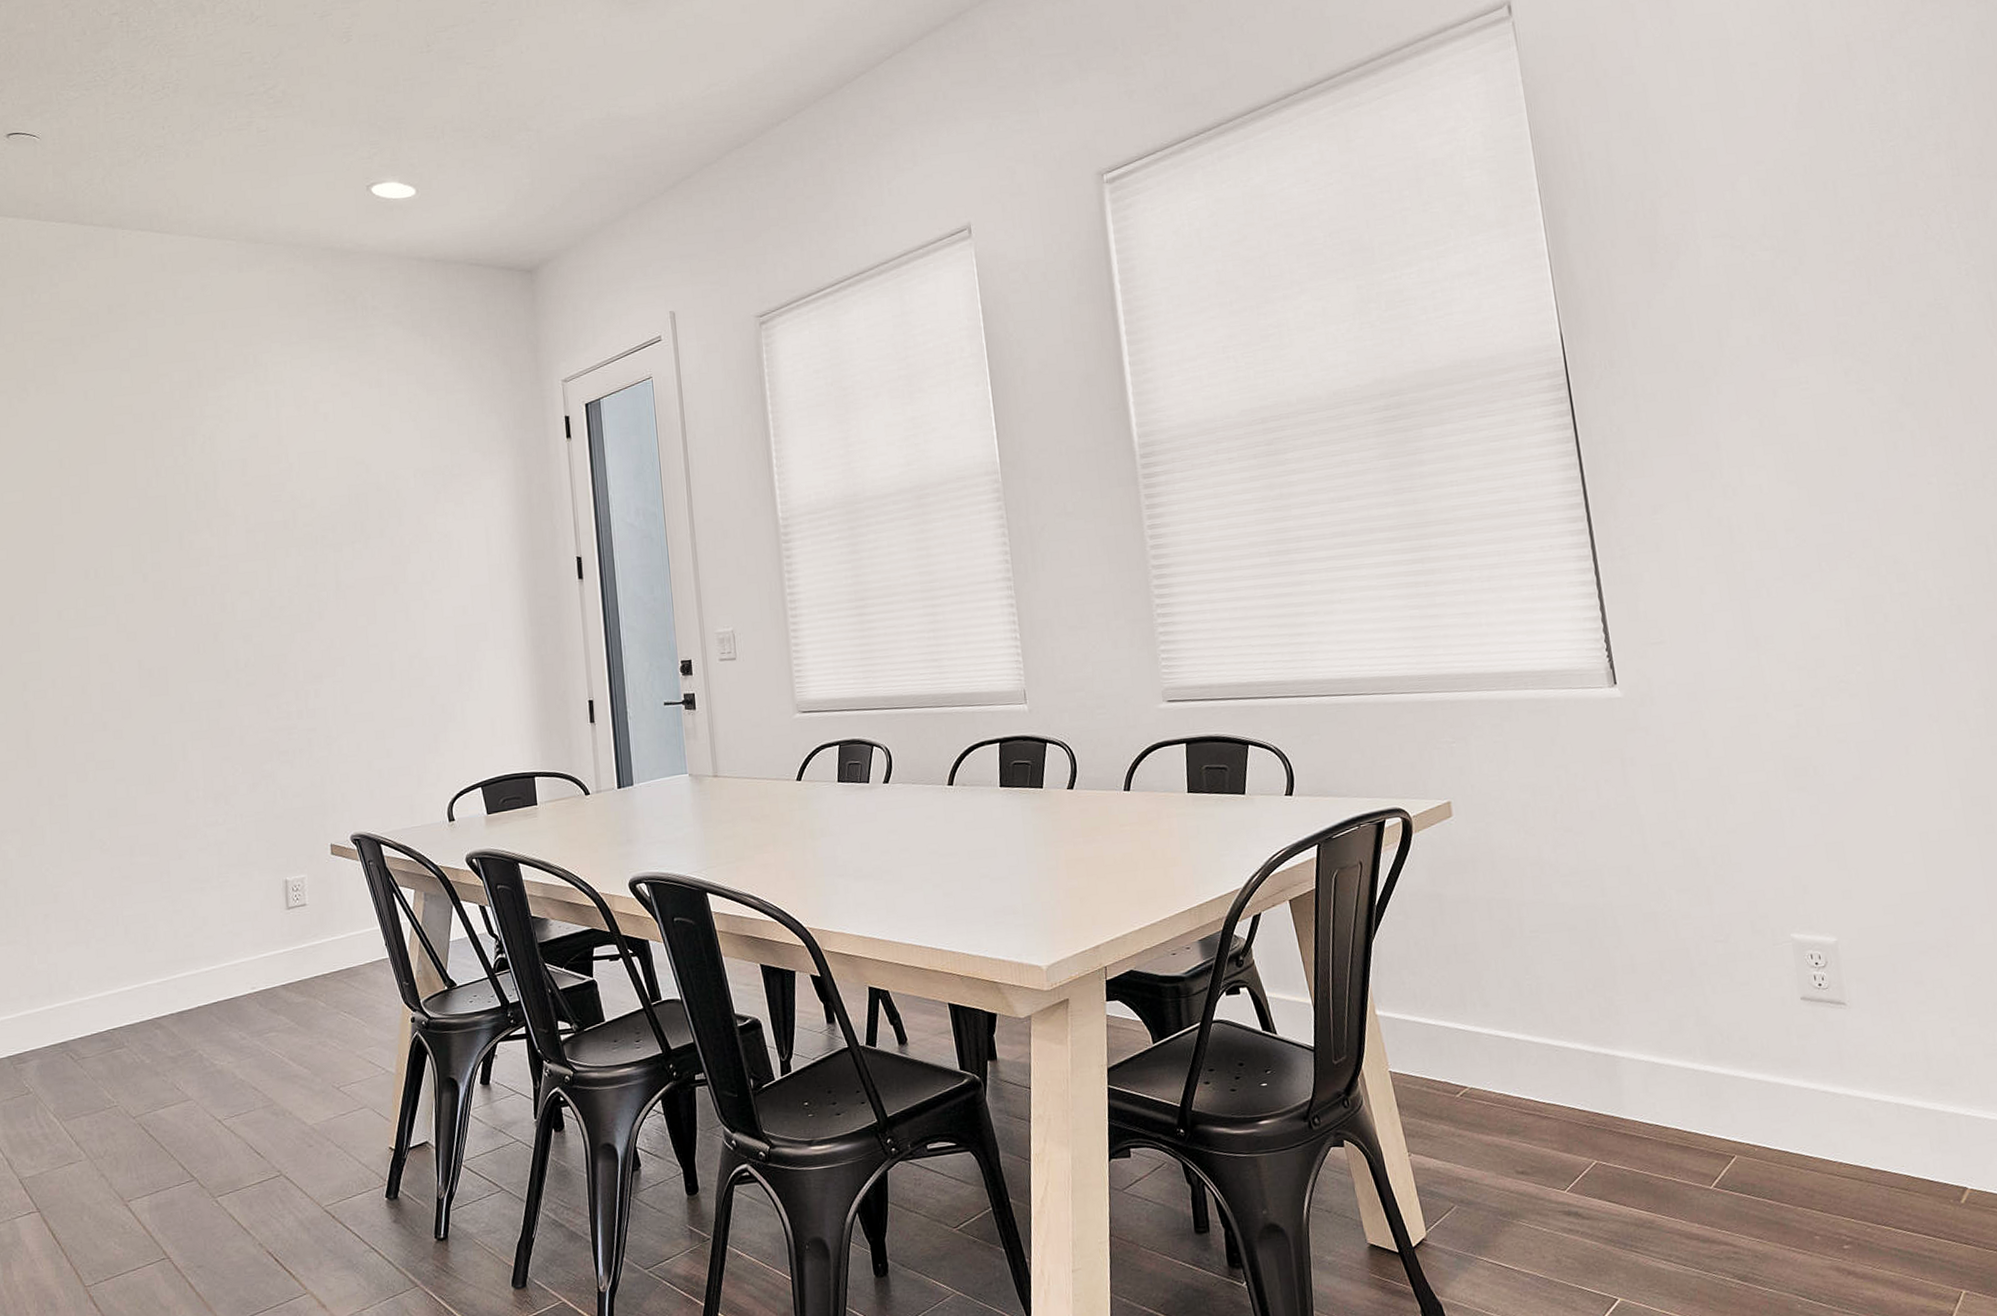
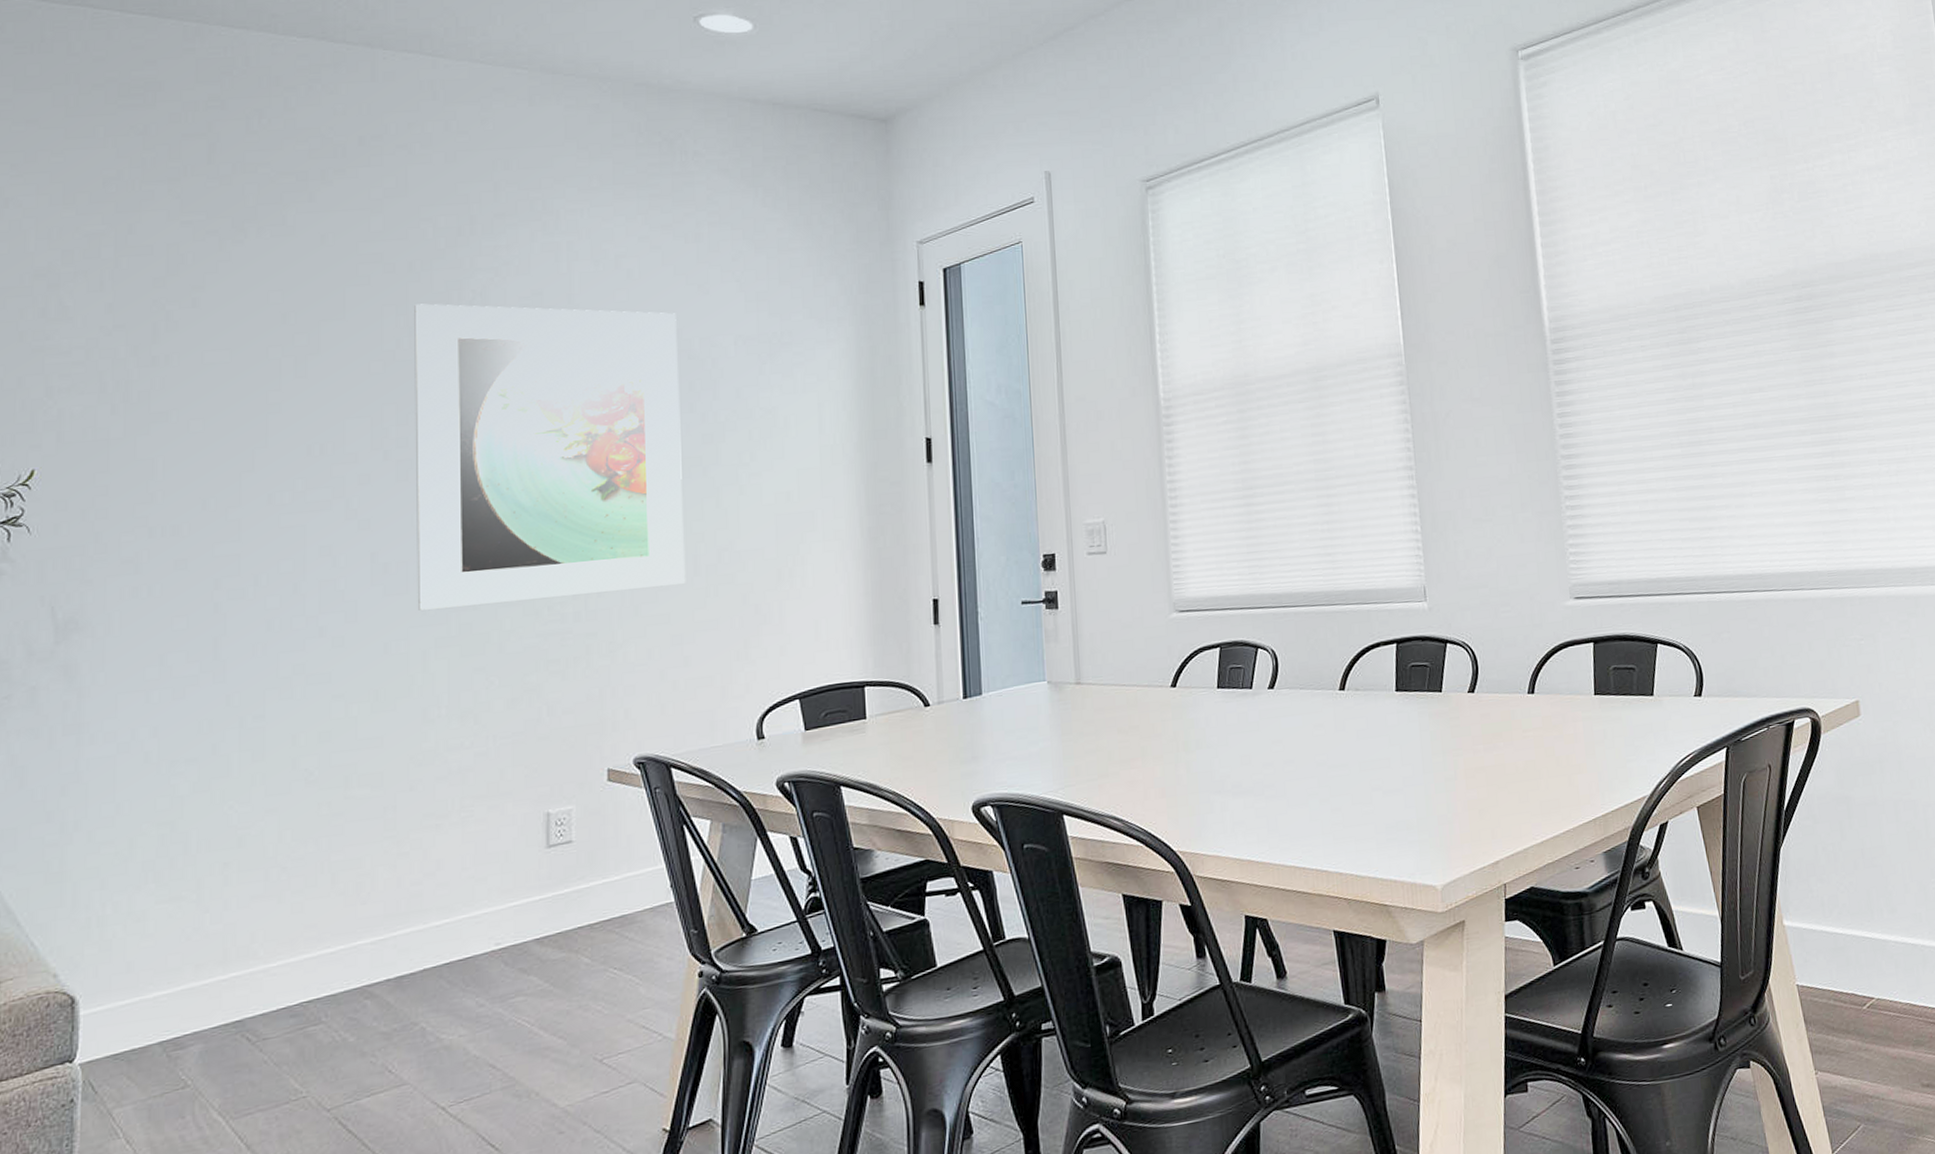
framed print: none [159,447,385,709] -> present [414,303,686,611]

